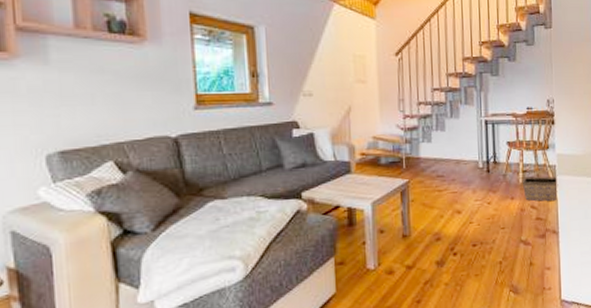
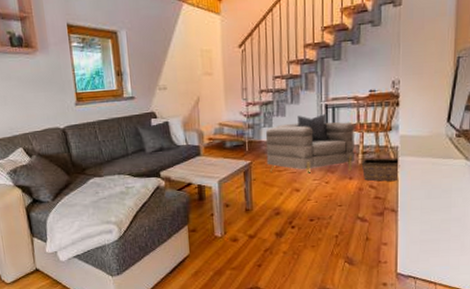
armchair: none [424,130,515,194] -> present [265,114,354,174]

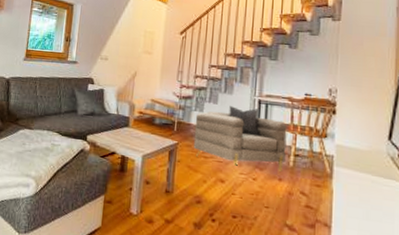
basket: present [361,145,400,182] -> none [292,150,336,193]

